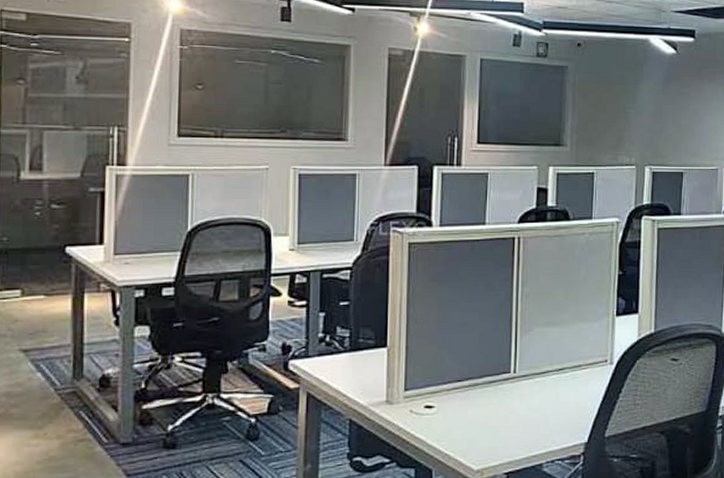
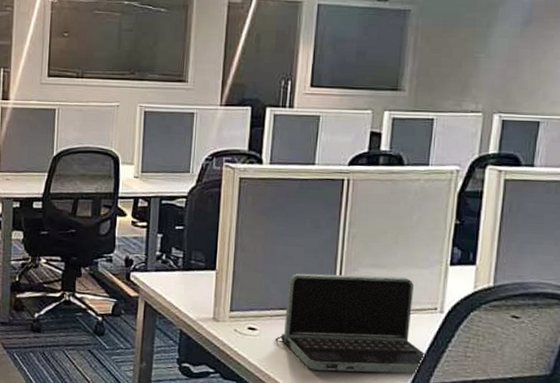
laptop: none [454,333,600,442] -> present [275,273,426,374]

